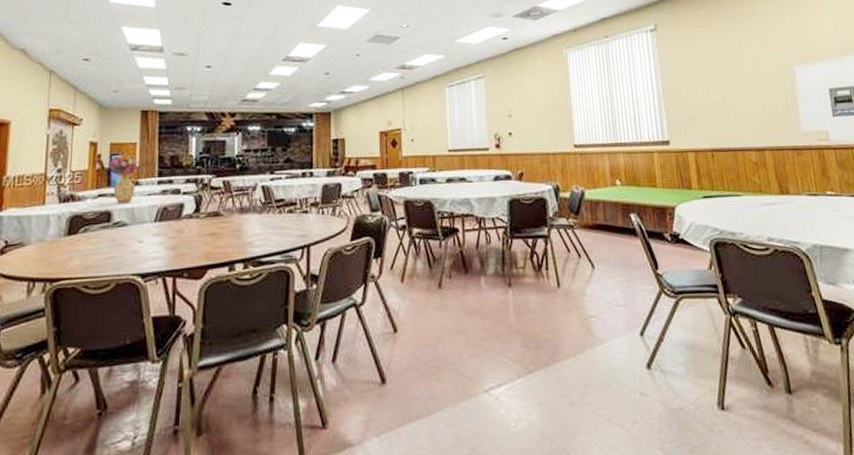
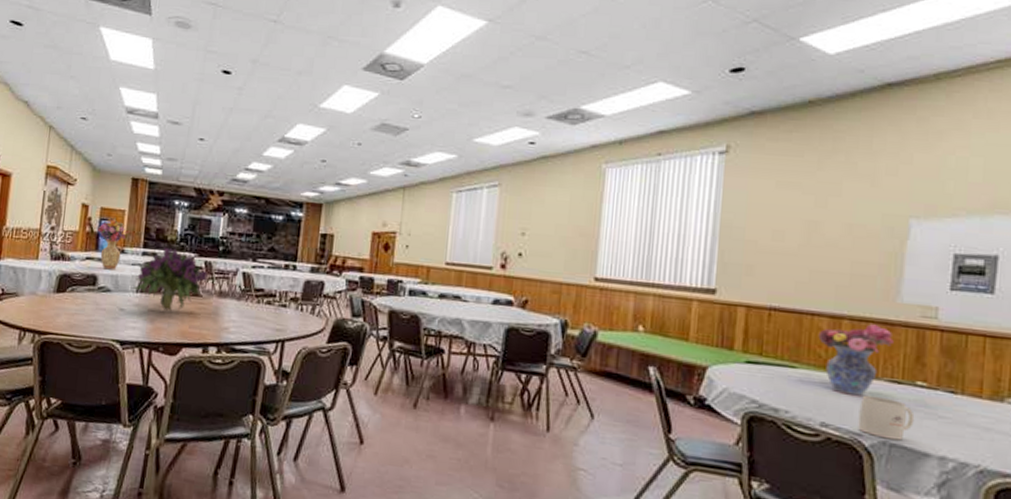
bouquet: none [149,173,227,235] -> present [132,248,208,311]
flower arrangement: none [750,151,804,211] -> present [818,324,894,396]
mug: none [792,208,833,243] -> present [858,395,915,441]

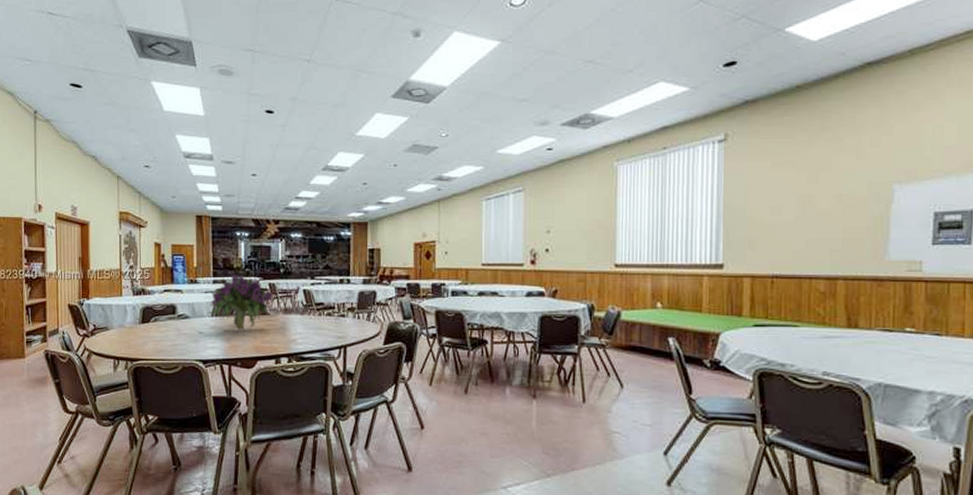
flower arrangement: present [98,217,130,270] -> none [171,252,200,299]
flower arrangement: present [818,324,894,396] -> none [816,282,884,346]
mug: present [858,395,915,441] -> none [856,344,905,381]

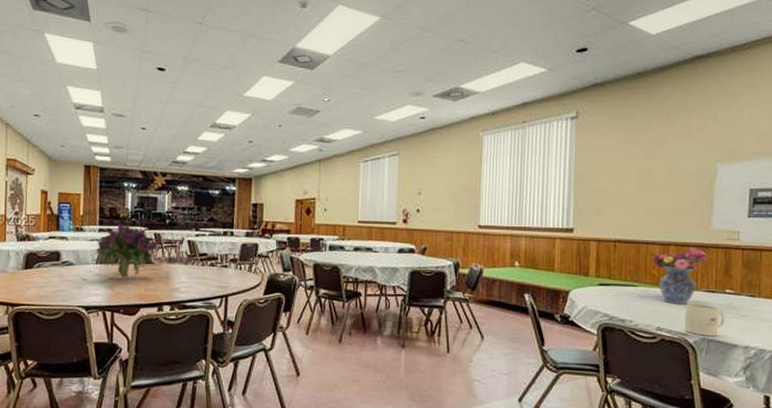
flower arrangement: none [816,282,884,346] -> present [652,248,708,304]
mug: none [856,344,905,381] -> present [684,303,725,336]

